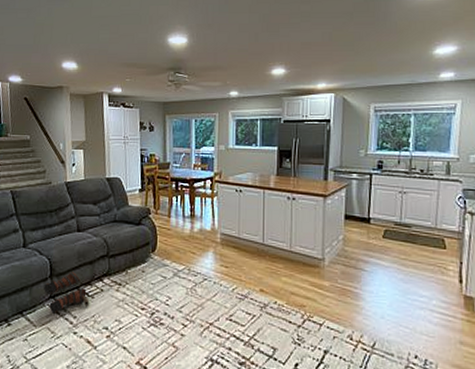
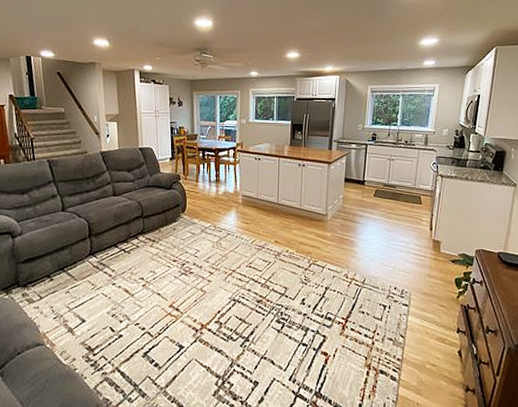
boots: present [44,272,90,313] -> none [83,232,127,268]

